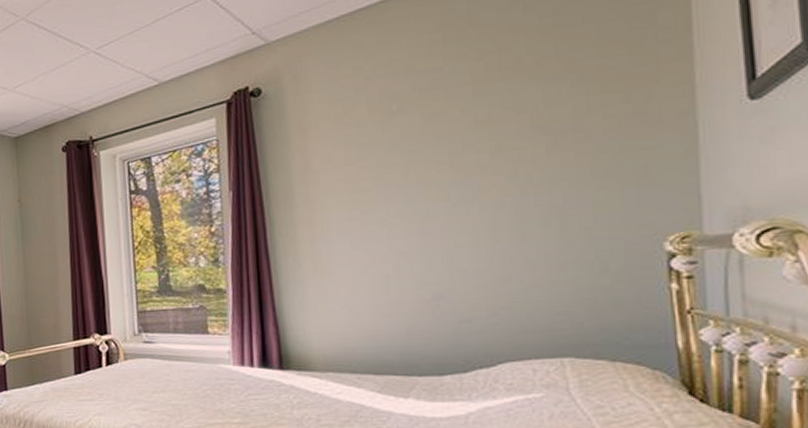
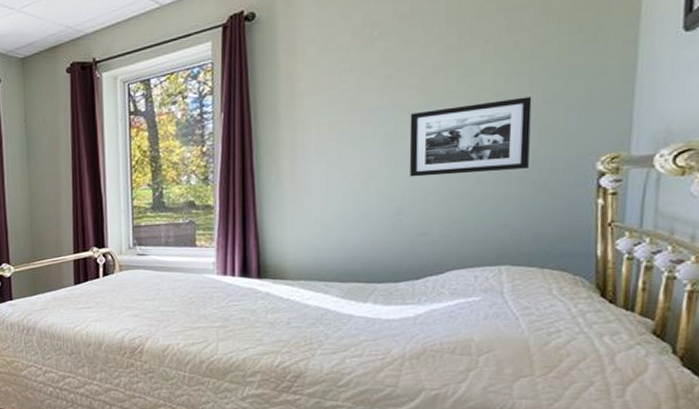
picture frame: none [441,171,584,259] -> present [409,96,532,177]

